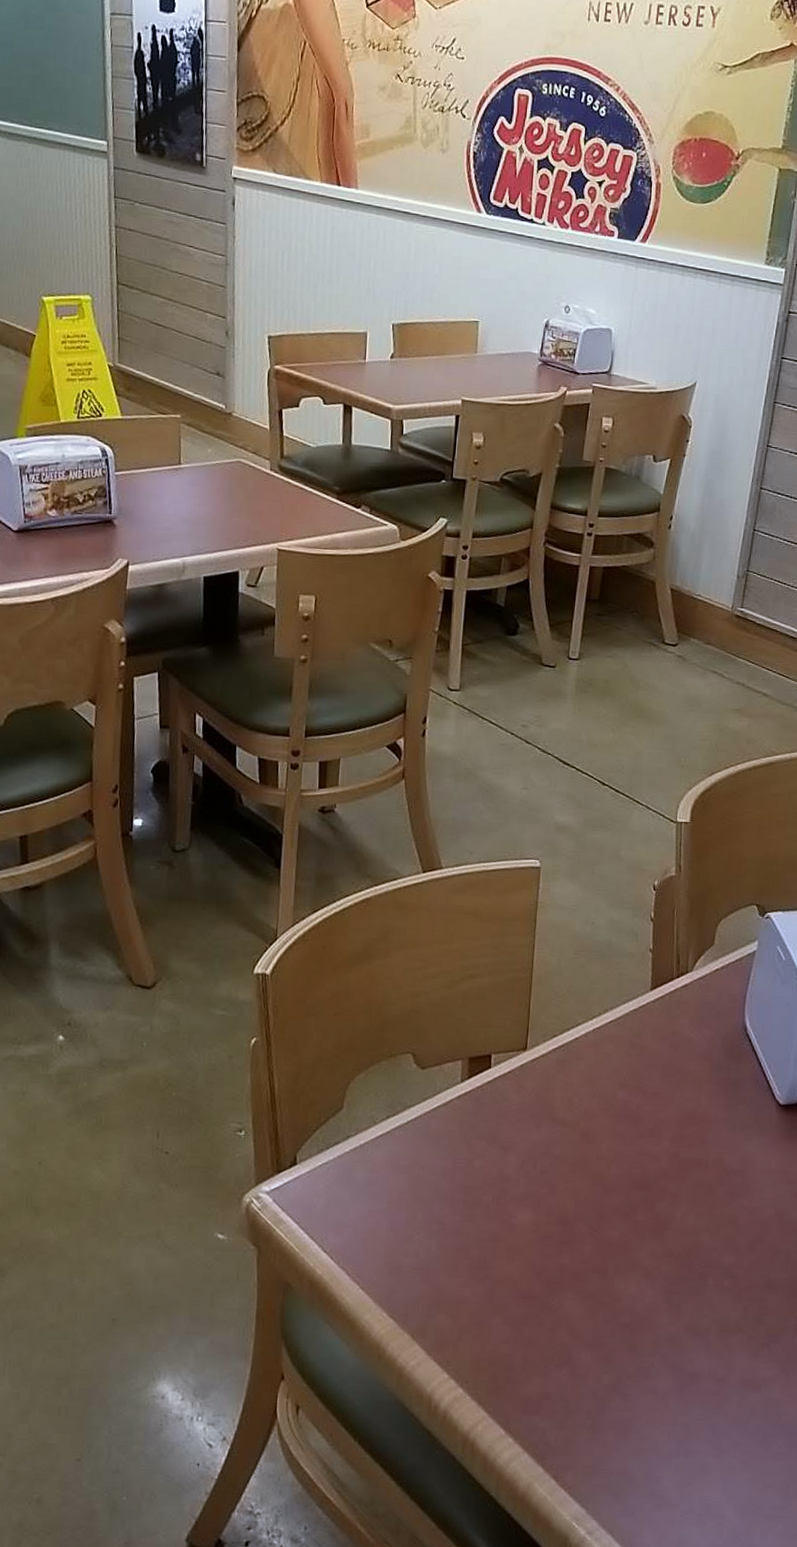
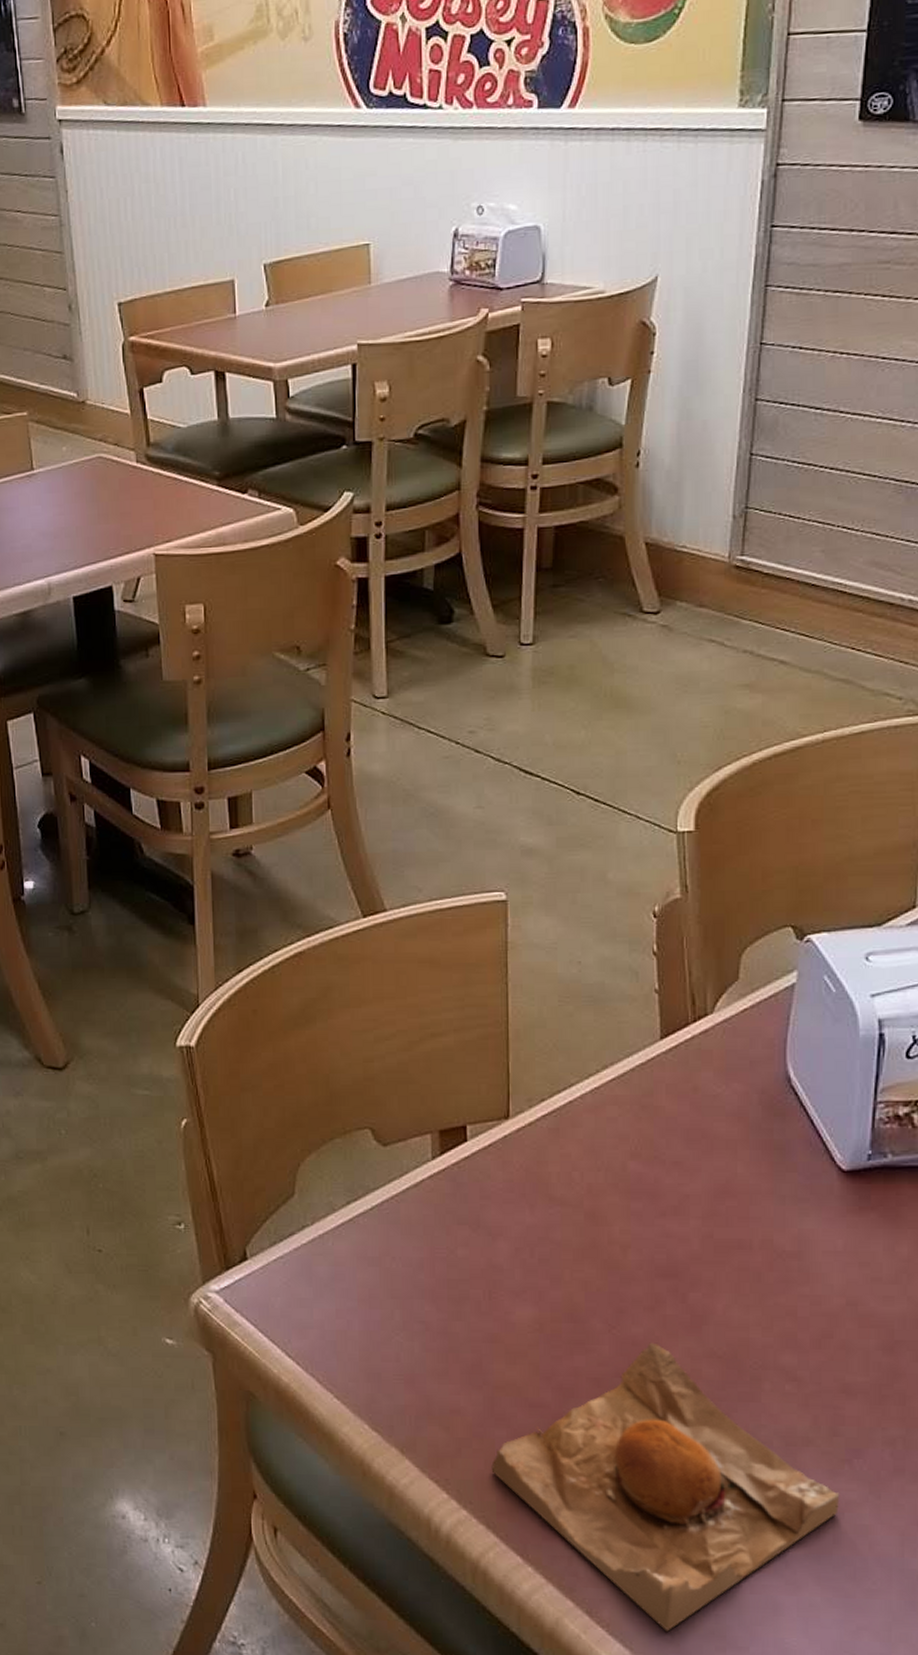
hamburger: none [486,1243,759,1492] -> present [491,1342,840,1632]

